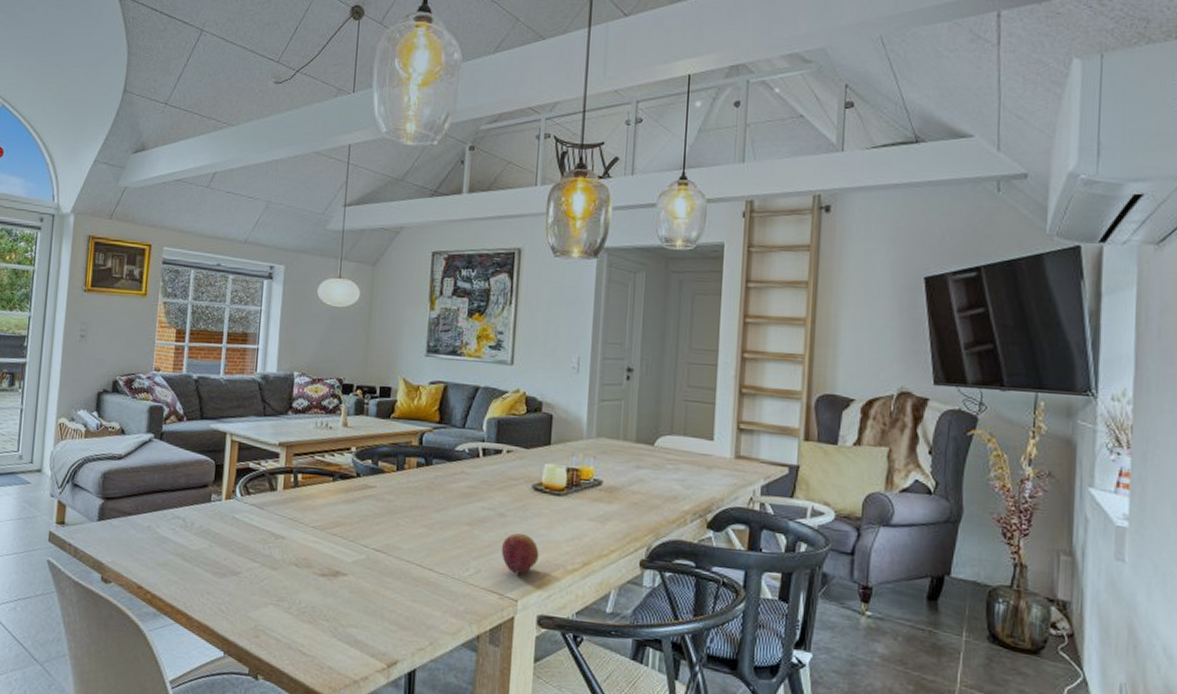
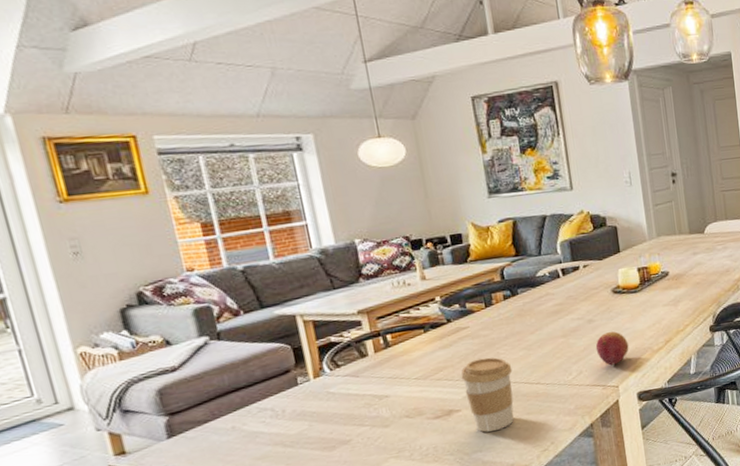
coffee cup: none [356,524,408,610] -> present [461,357,514,433]

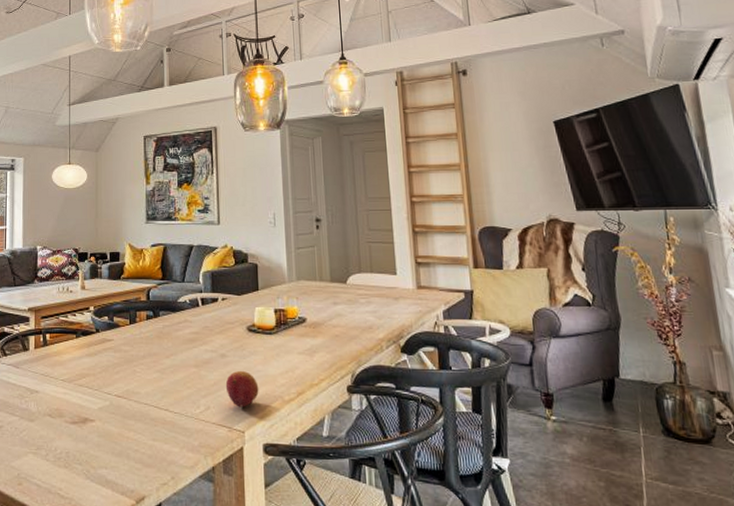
coffee cup: present [461,357,514,433] -> none [100,373,145,450]

